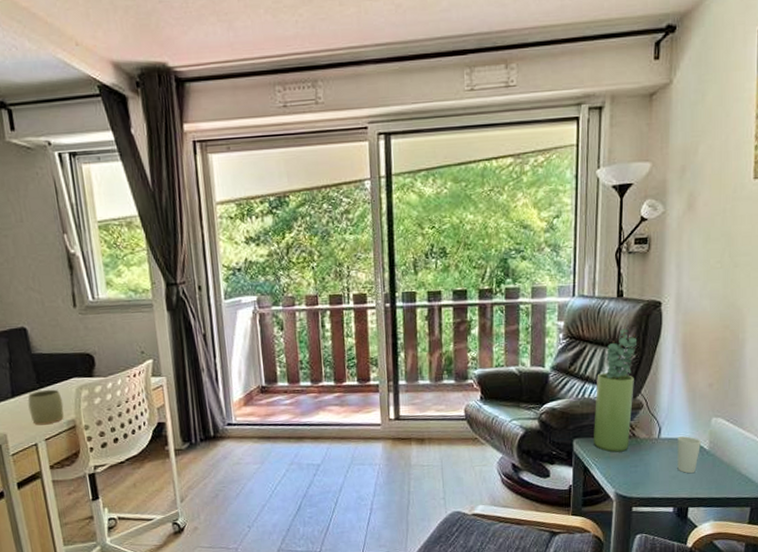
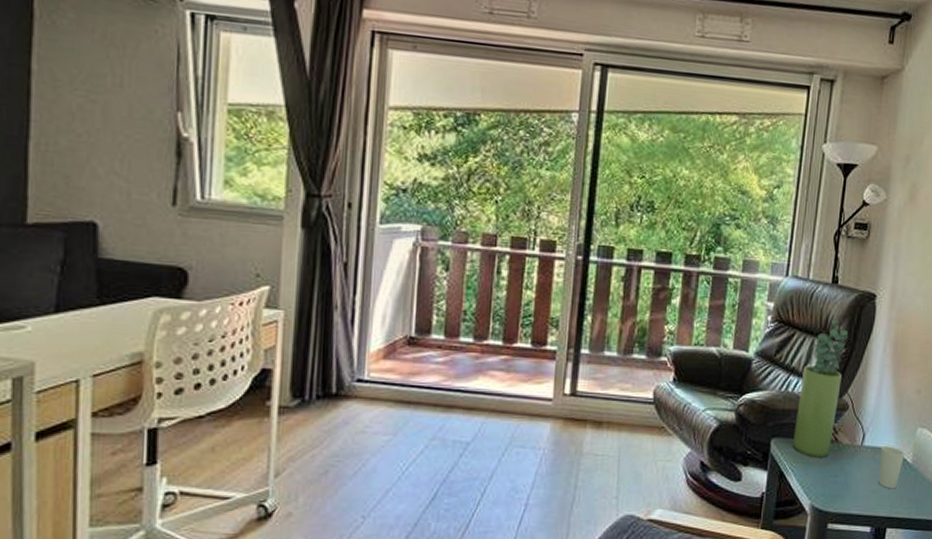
mug: present [27,389,64,425] -> none [77,308,131,356]

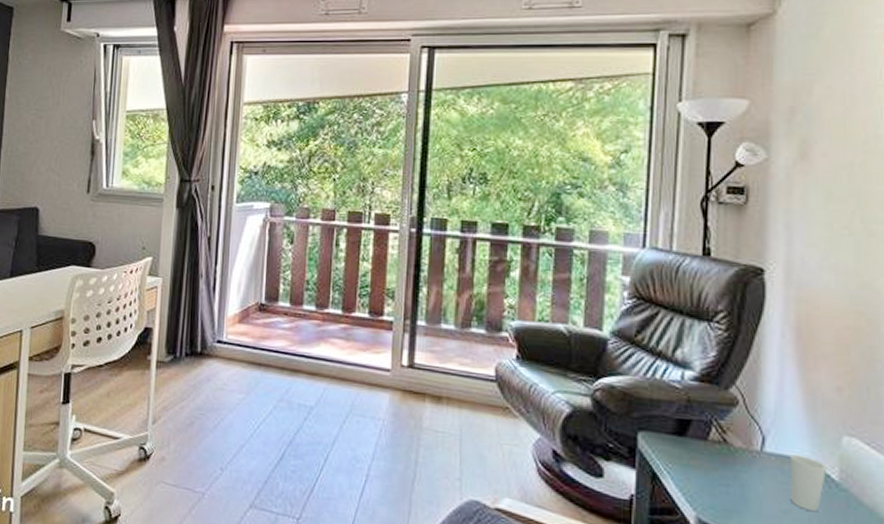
vase: present [792,312,849,458] -> none [665,288,731,462]

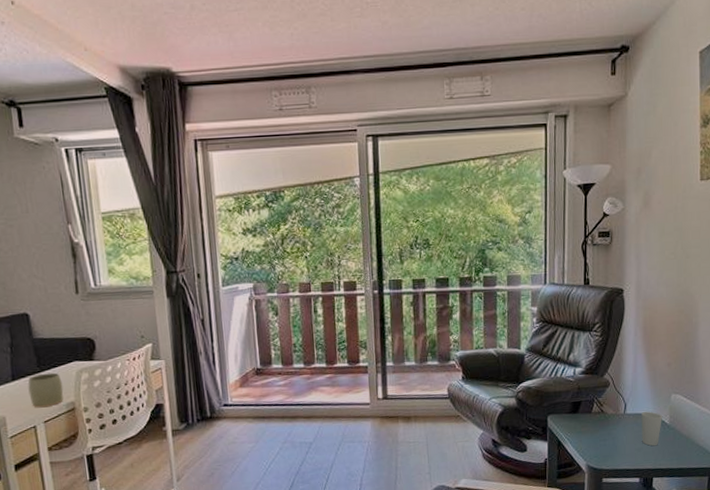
mug: none [22,274,57,312] -> present [27,372,64,408]

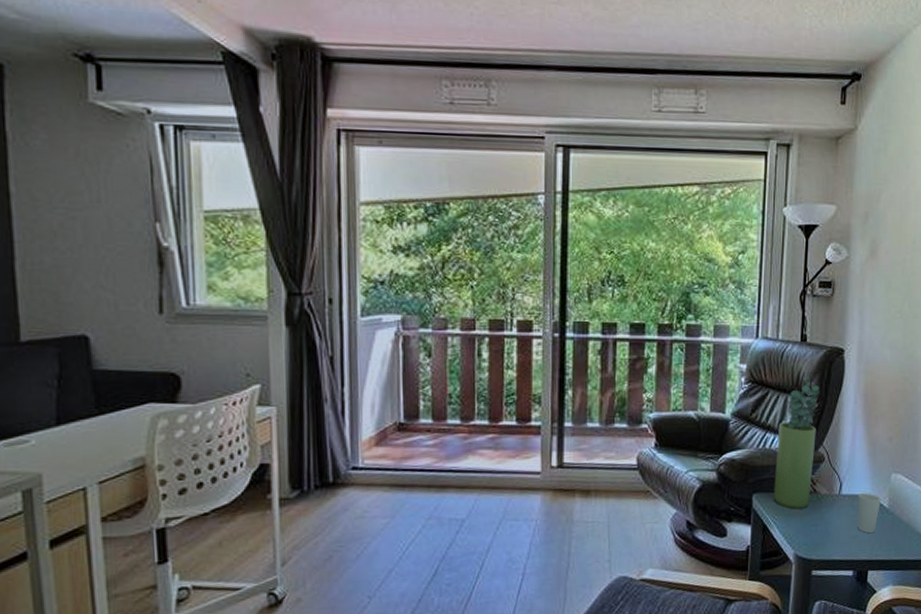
mug: present [27,372,64,408] -> none [79,416,131,464]
vase: none [565,307,603,427] -> present [773,368,820,509]

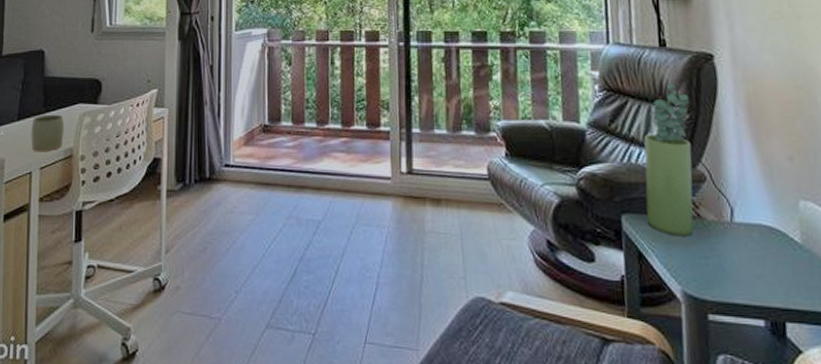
mug: none [79,416,131,464] -> present [31,114,65,152]
cup: present [857,493,882,534] -> none [756,222,791,275]

